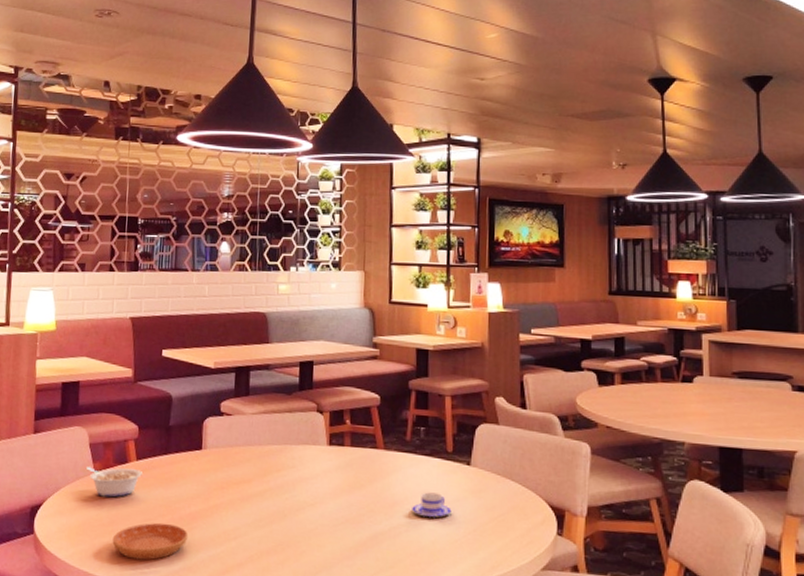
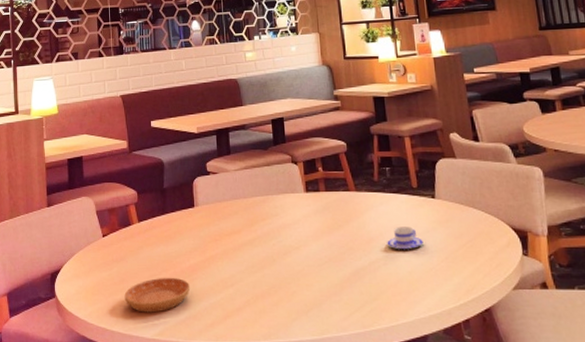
legume: present [85,467,142,498] -> none [95,230,144,258]

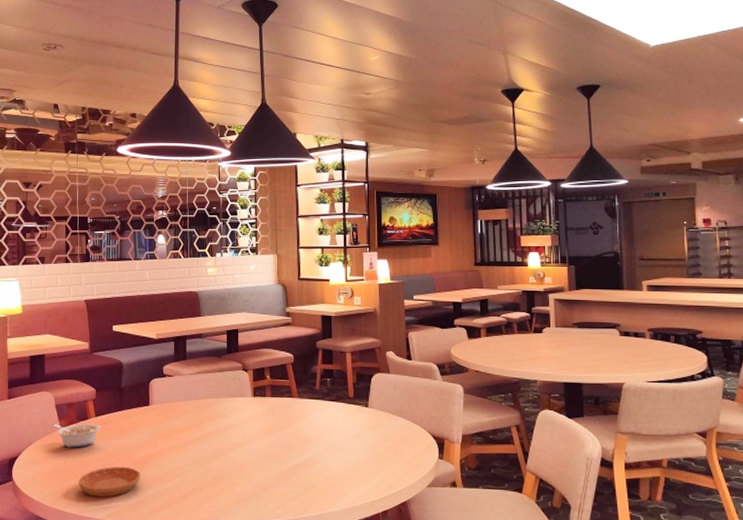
legume: none [95,230,144,258] -> present [53,423,101,448]
teacup: present [387,226,424,249] -> none [322,430,354,450]

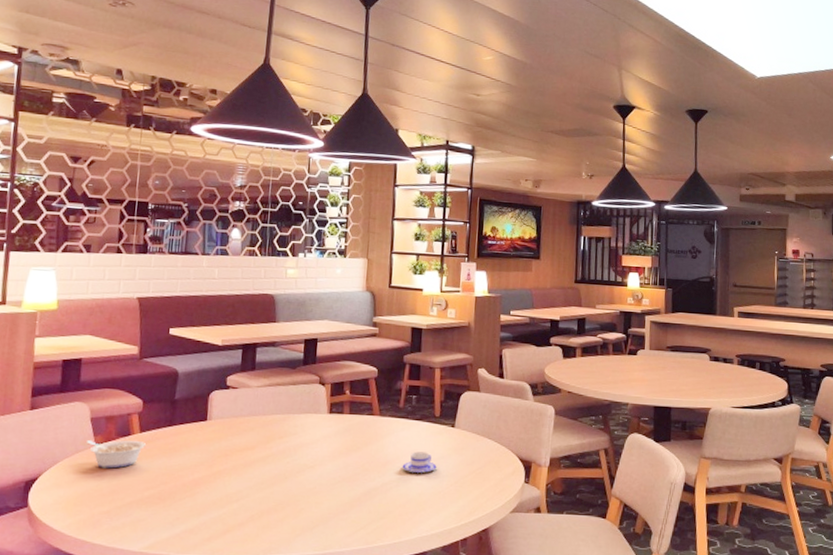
saucer: present [78,466,141,497] -> none [112,490,191,526]
teacup: none [322,430,354,450] -> present [402,451,437,473]

